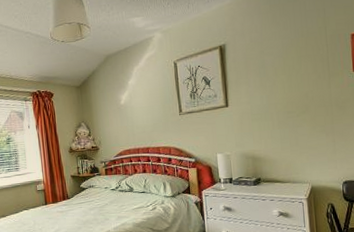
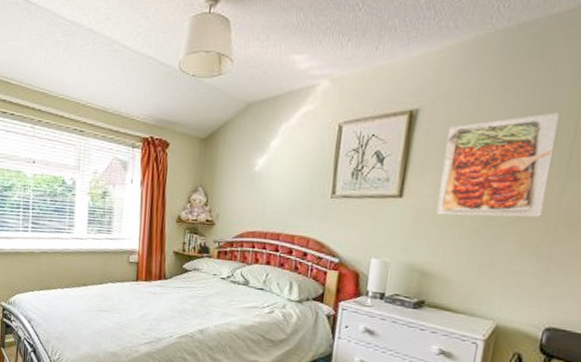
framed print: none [248,34,321,115] -> present [436,112,560,217]

